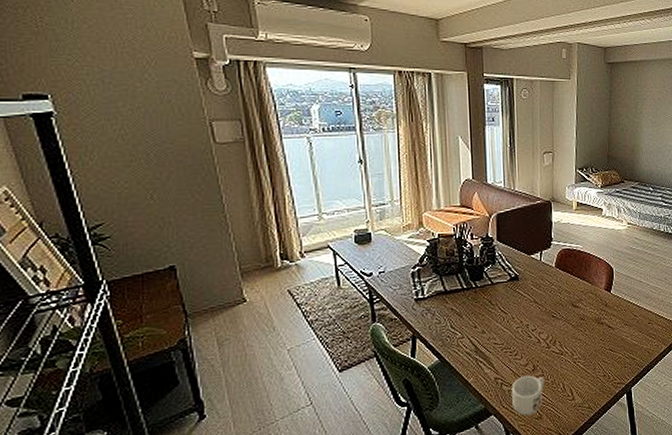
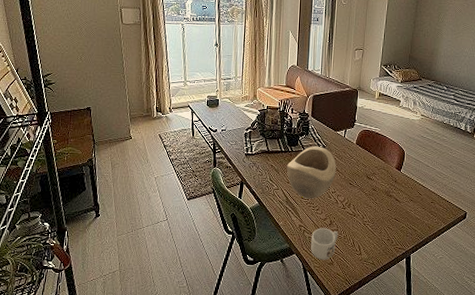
decorative bowl: none [471,276,535,344] -> present [286,146,337,199]

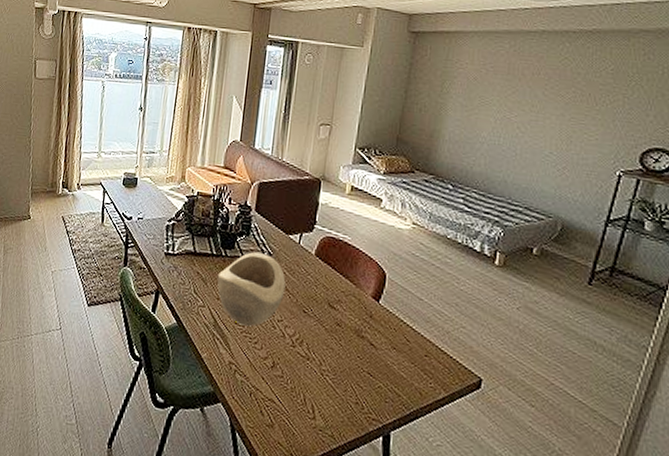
mug: present [311,228,338,260] -> none [243,369,284,419]

